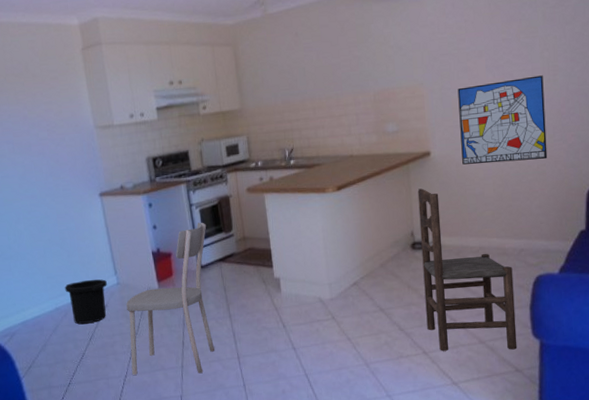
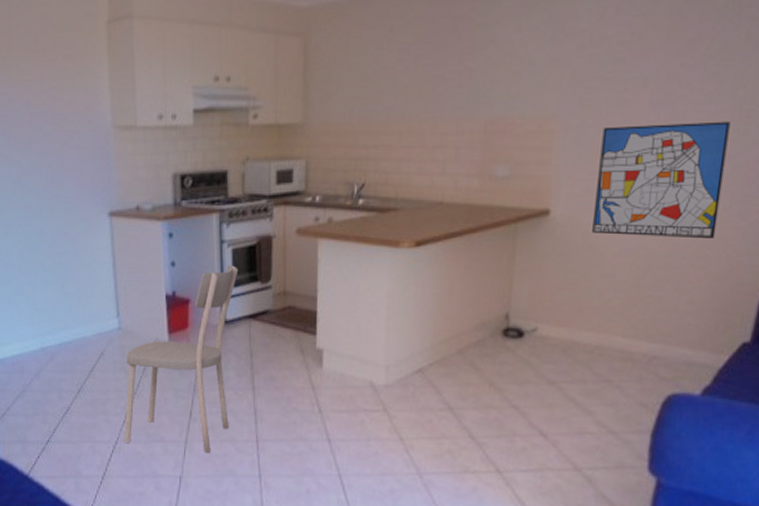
trash can: present [65,279,107,324] -> none [54,319,106,372]
dining chair: present [417,188,517,351] -> none [506,257,637,486]

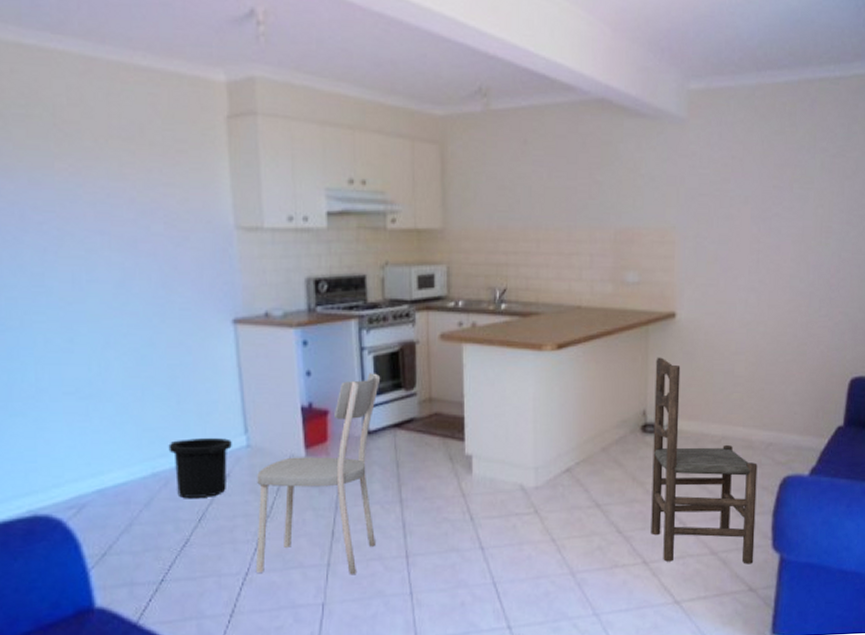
trash can: none [54,319,106,372] -> present [168,437,232,498]
dining chair: none [506,257,637,486] -> present [651,357,758,565]
wall art: present [592,121,730,240] -> none [712,235,814,338]

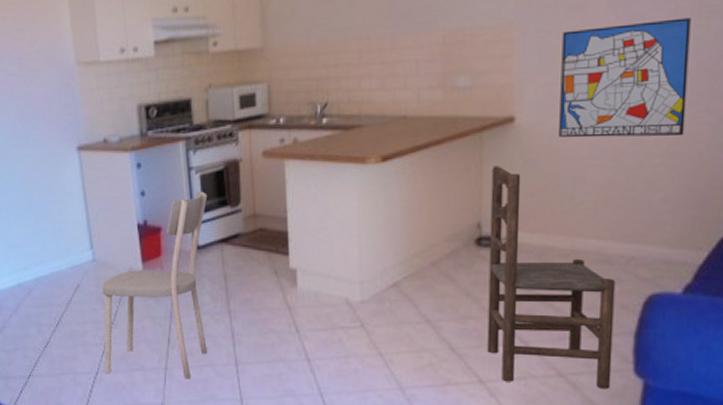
trash can: present [168,437,232,498] -> none [30,252,80,305]
wall art: none [712,235,814,338] -> present [559,18,691,138]

